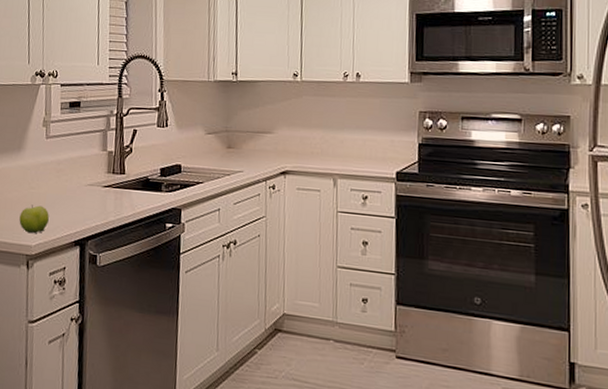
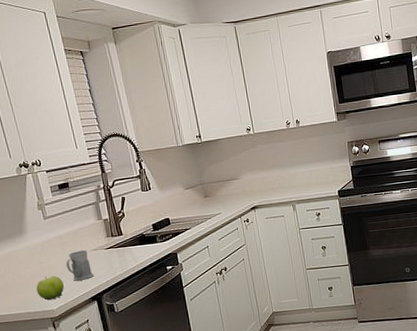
mug: none [56,182,84,218] -> present [66,250,94,281]

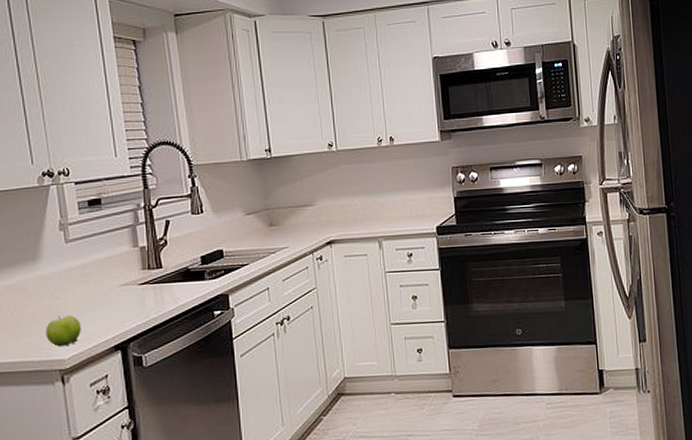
mug: present [66,250,94,281] -> none [86,285,121,324]

